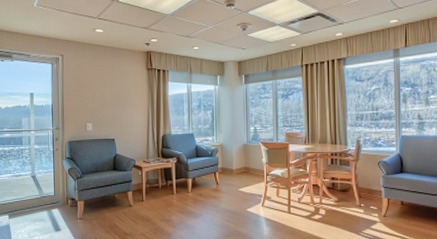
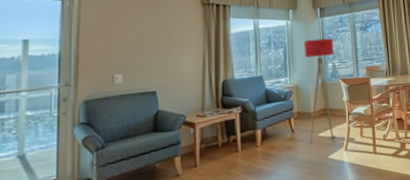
floor lamp: none [229,104,255,199] -> present [303,38,335,144]

